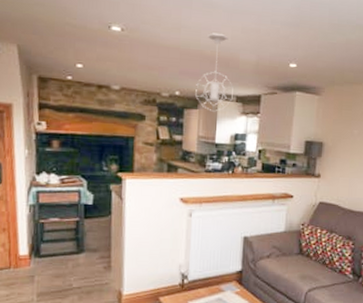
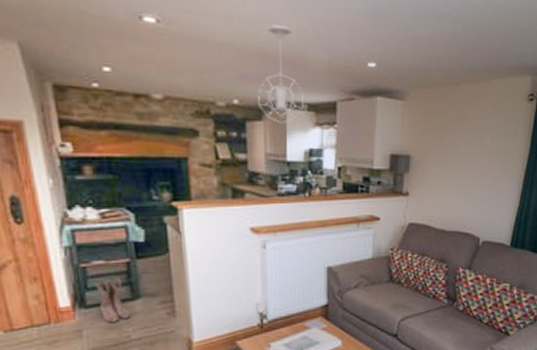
boots: none [50,233,75,271] -> present [95,278,132,322]

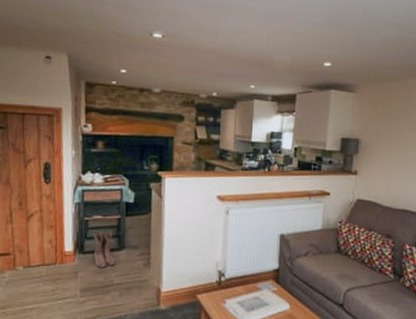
pendant light: present [258,24,304,124] -> none [232,35,269,111]

